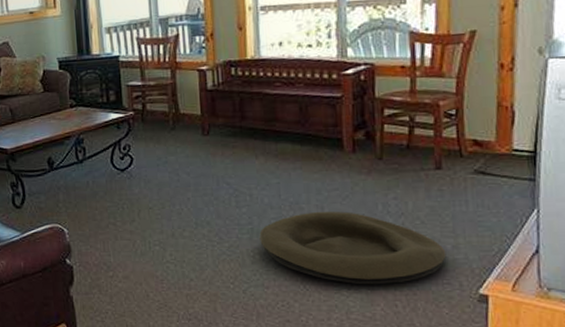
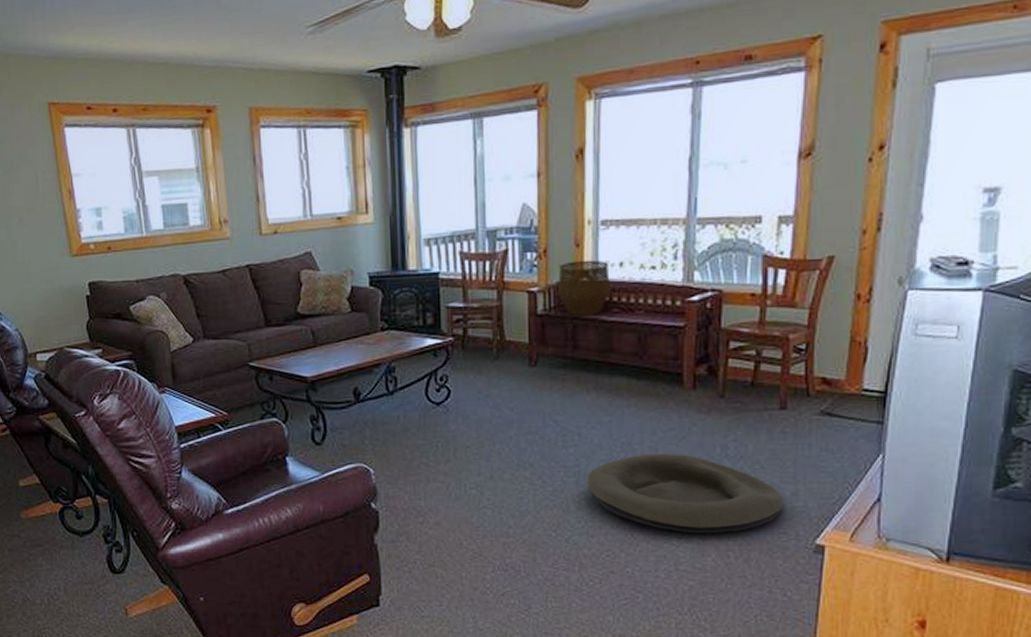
basket: none [224,41,272,91] -> present [557,260,610,317]

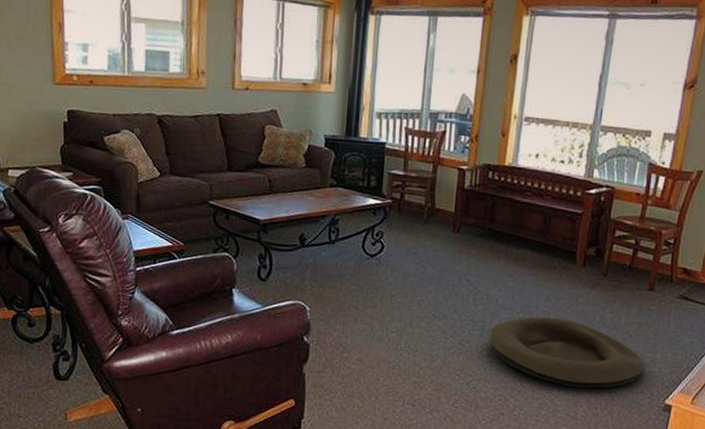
basket: present [557,260,610,317] -> none [482,147,528,196]

